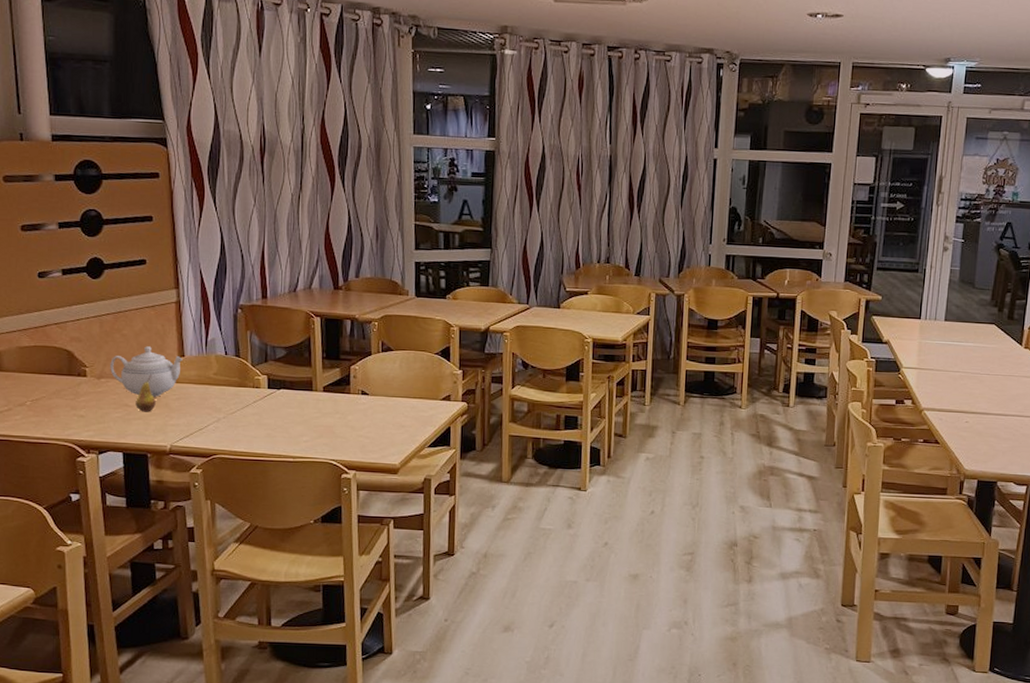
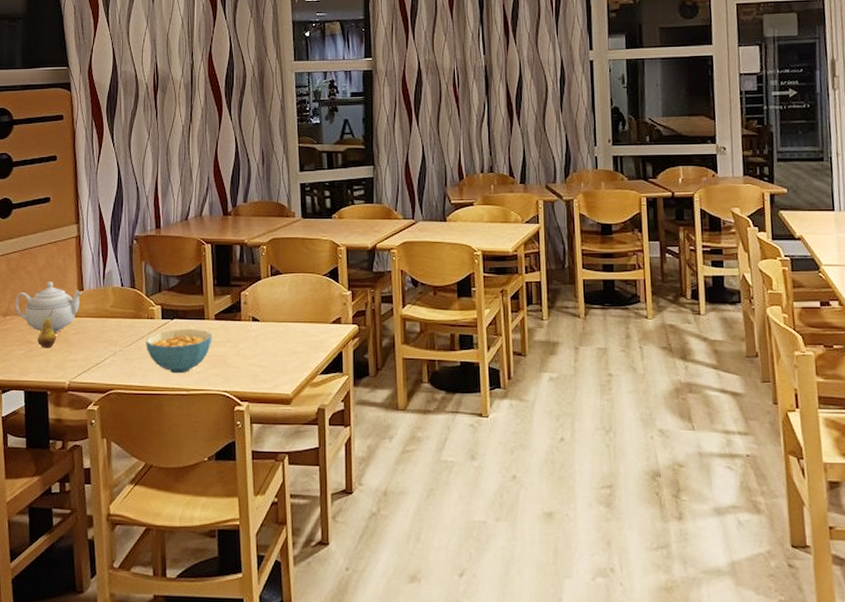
cereal bowl: none [251,399,320,442] -> present [146,328,213,374]

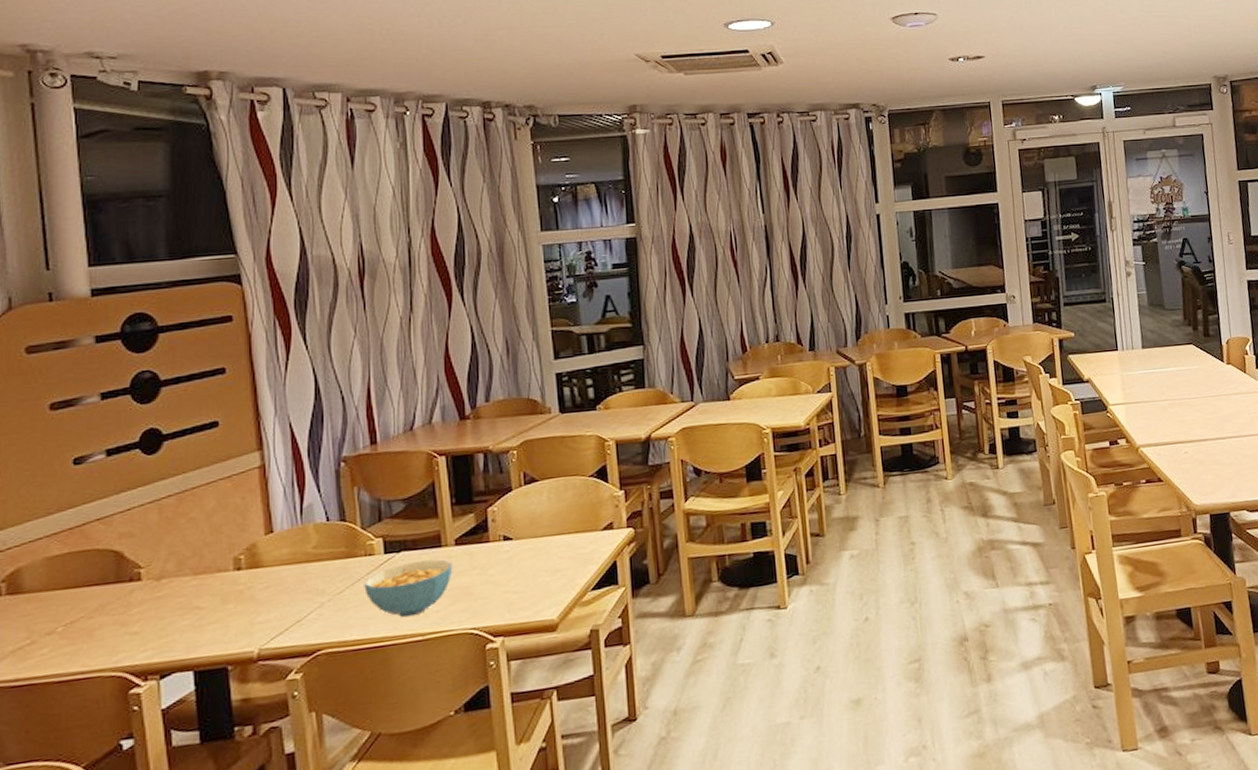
teapot: present [15,282,82,332] -> none [174,527,271,592]
fruit: present [37,309,56,348] -> none [210,561,237,613]

